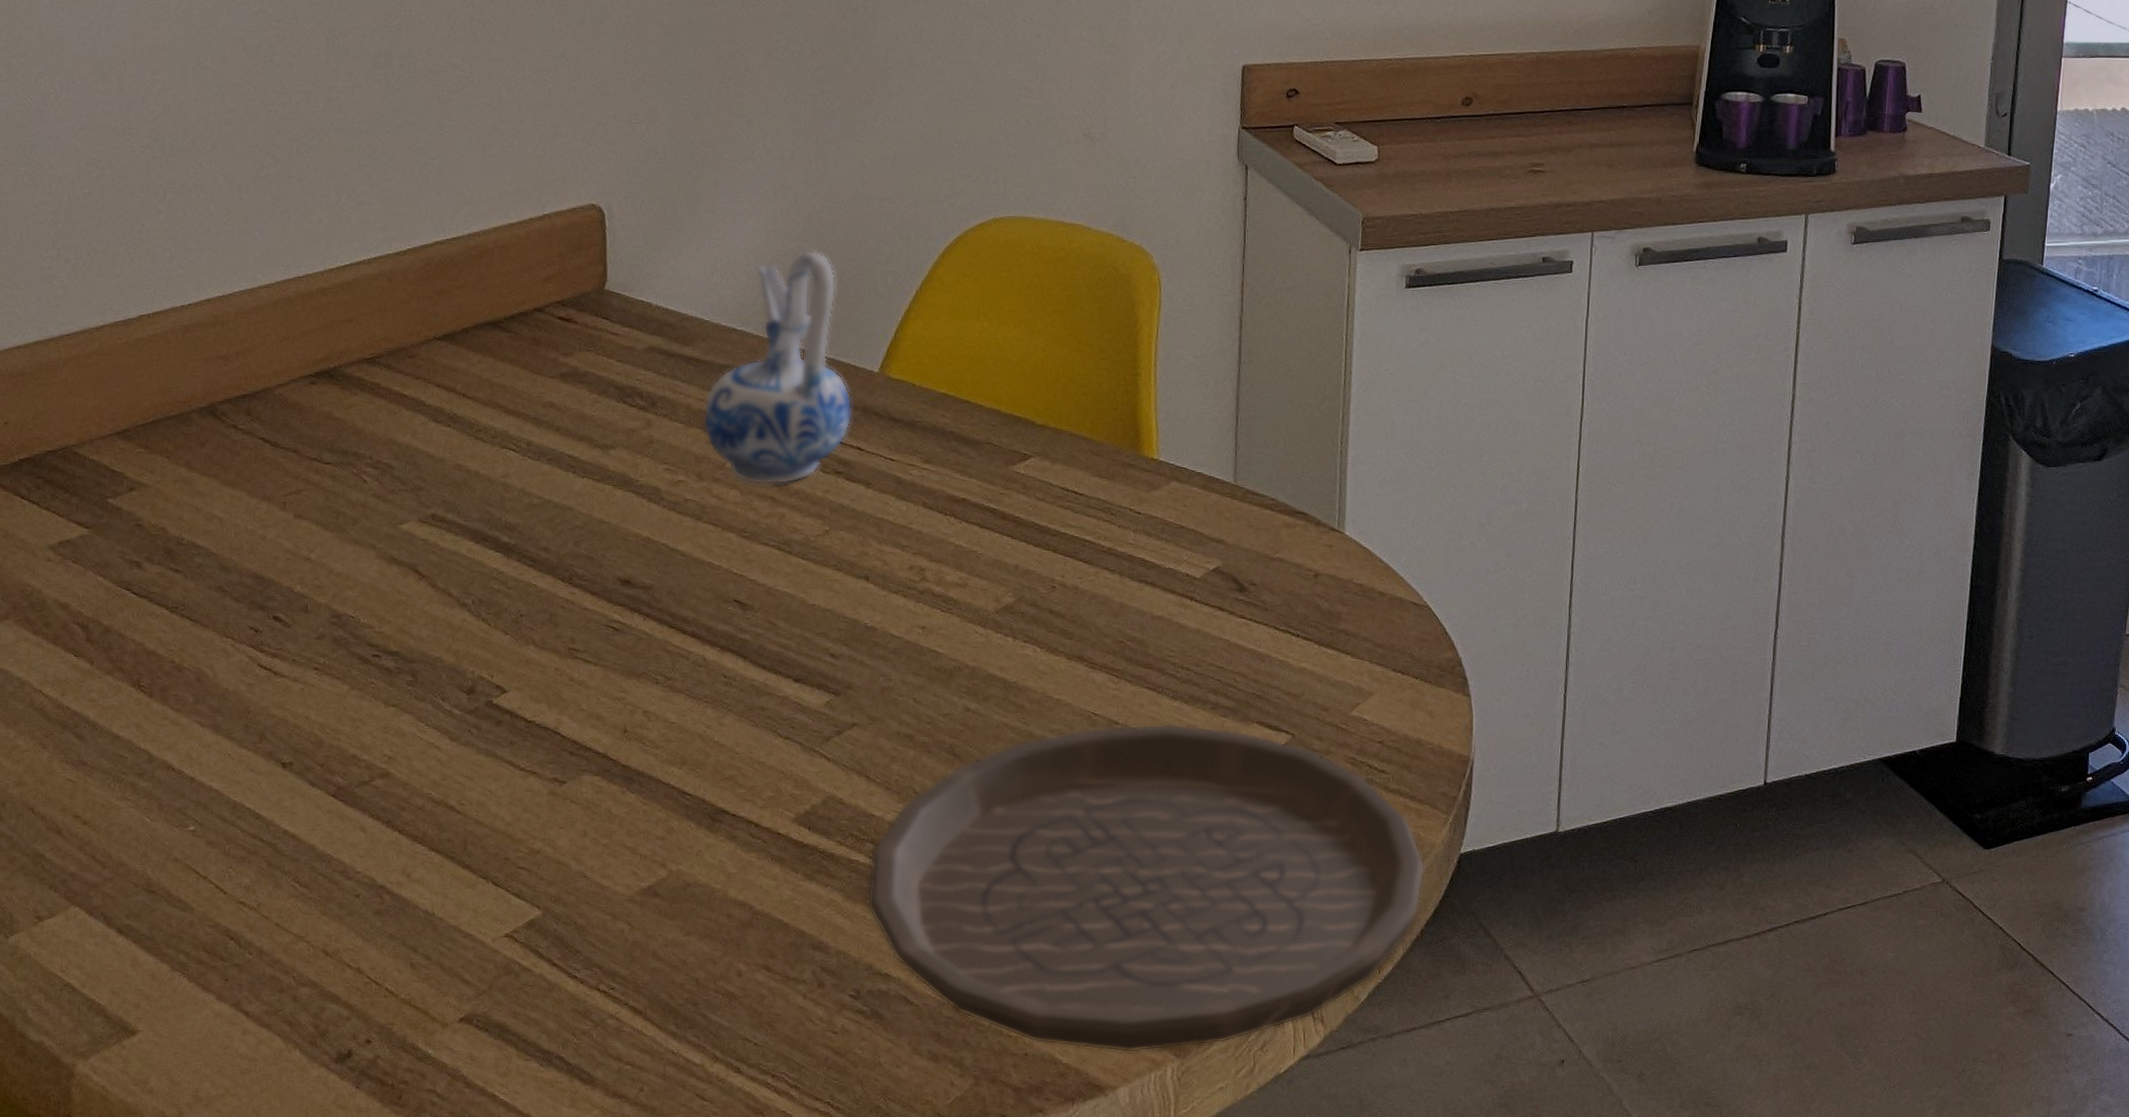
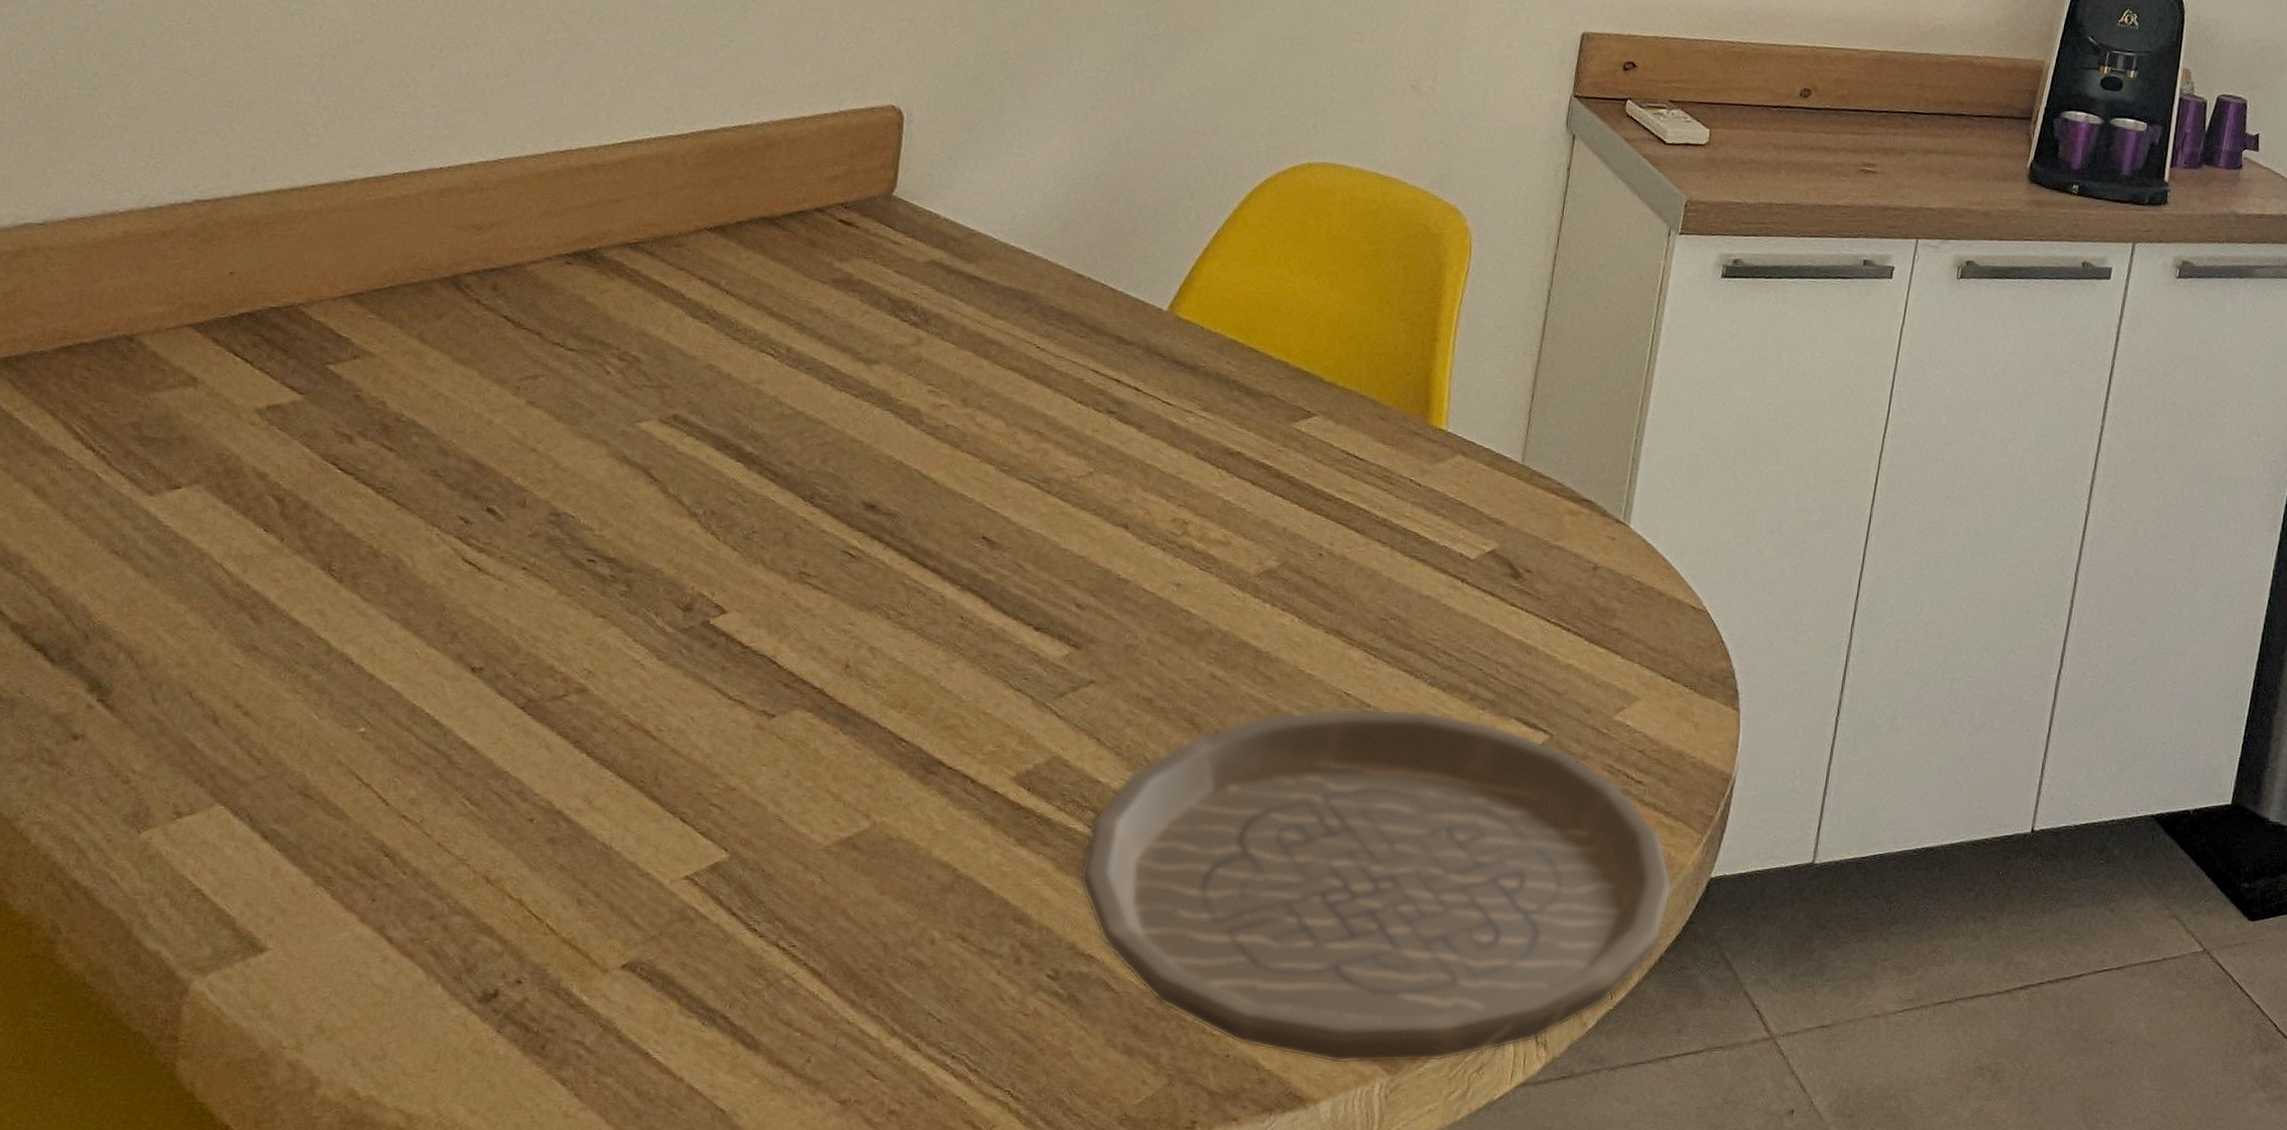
ceramic pitcher: present [703,250,852,485] -> none [975,176,1137,419]

